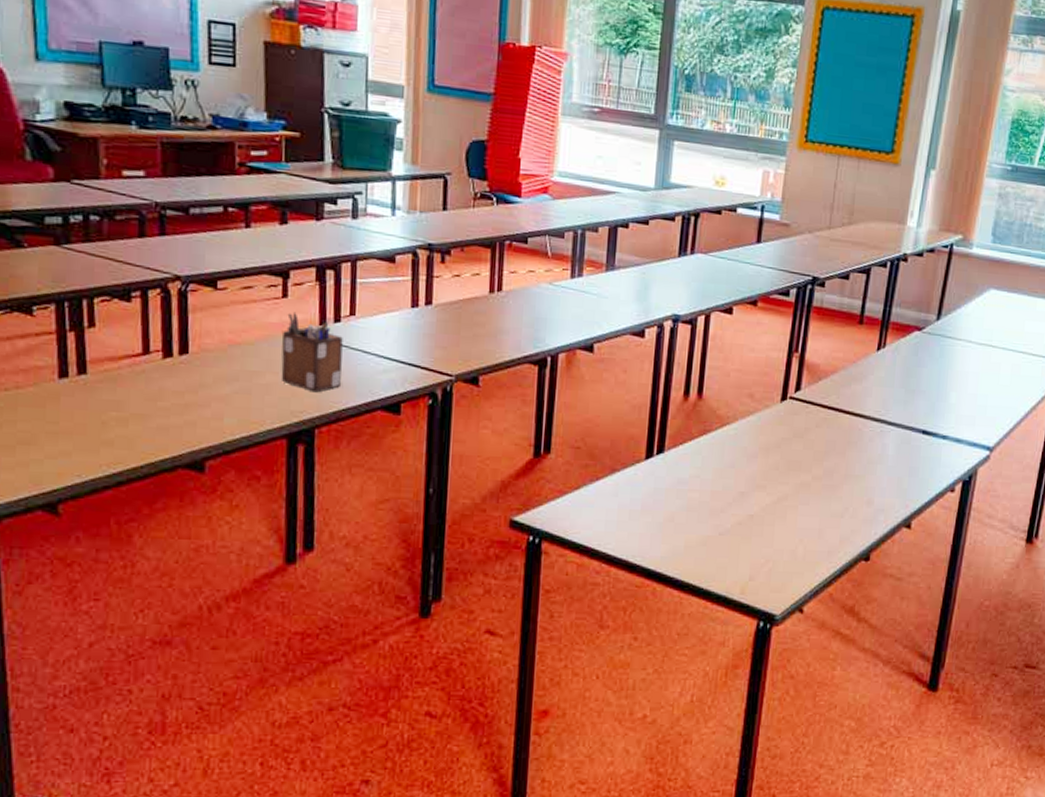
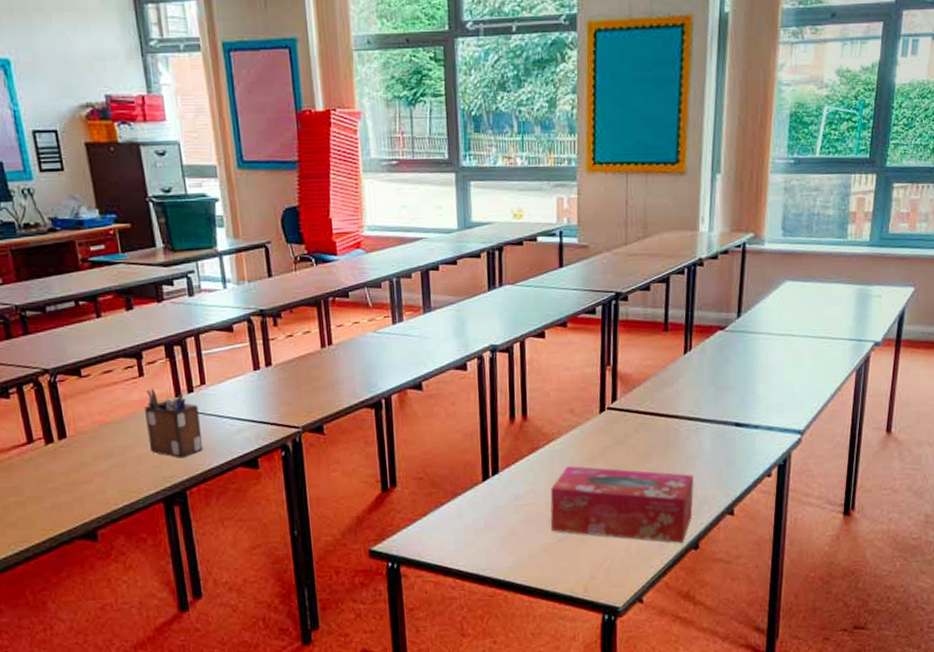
tissue box: none [713,453,873,553] -> present [550,465,695,544]

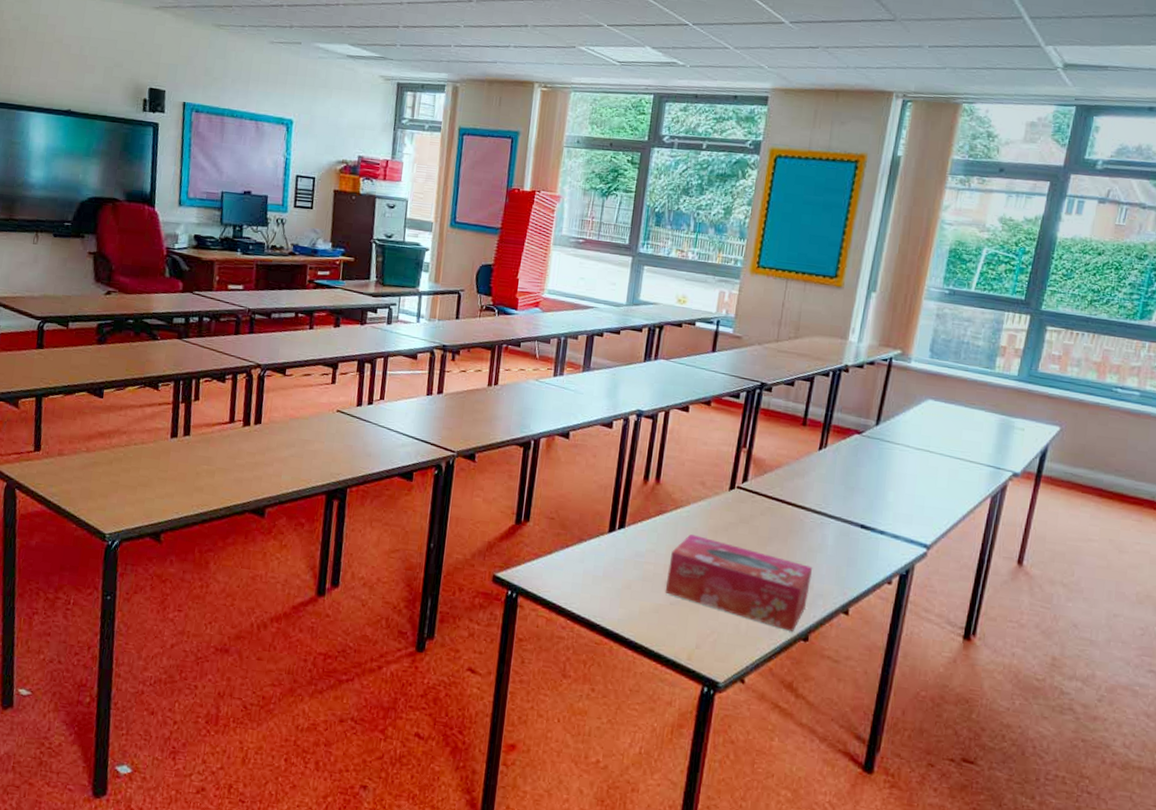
desk organizer: present [145,388,204,458] -> none [325,395,374,460]

